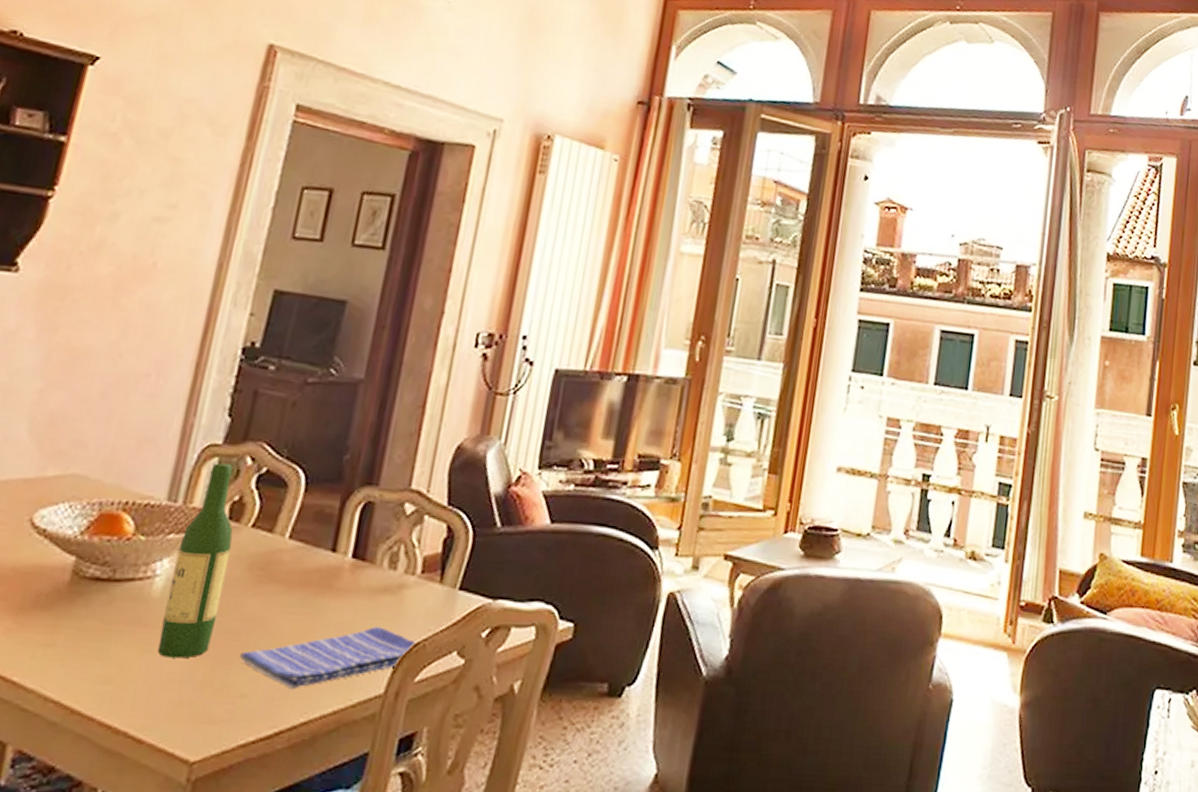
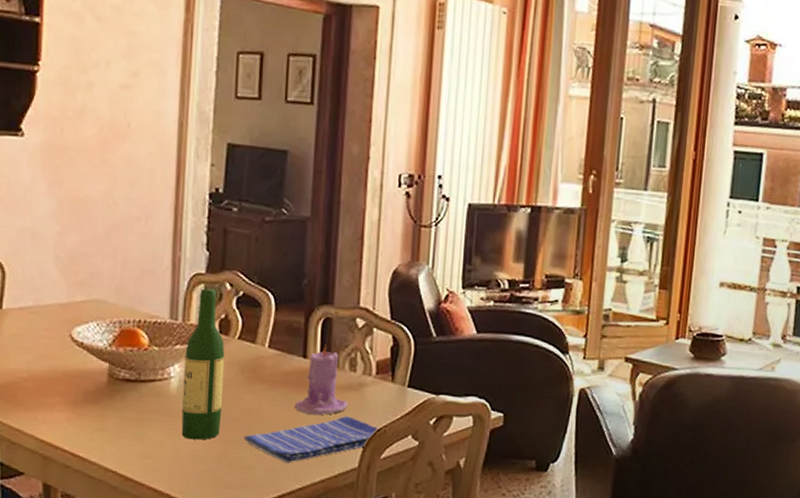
candle: none [311,535,381,626] -> present [294,344,348,416]

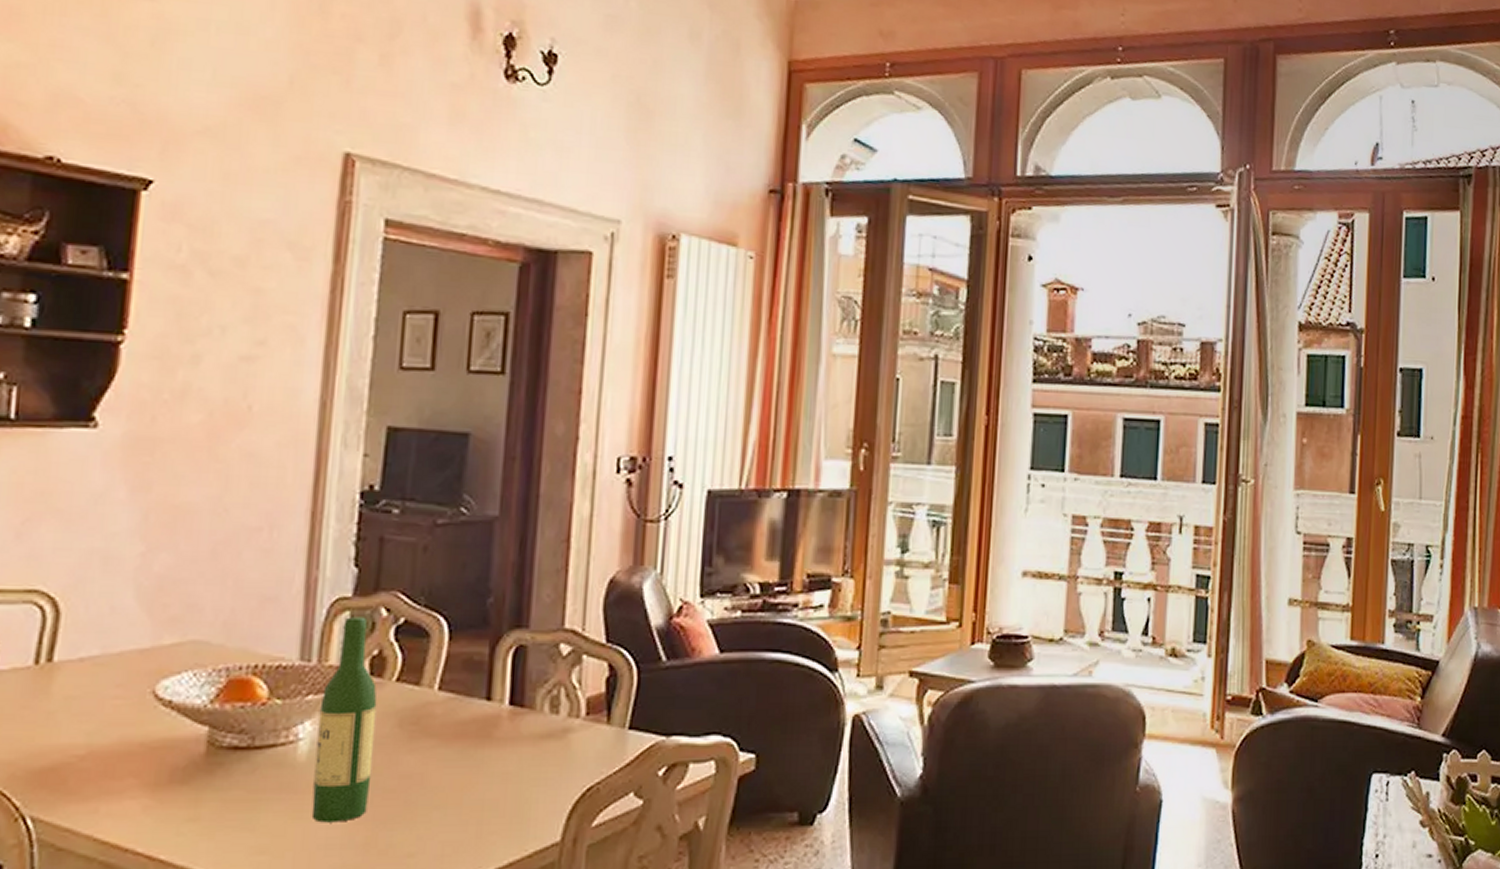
dish towel: present [243,416,378,463] -> none [401,774,588,843]
candle: present [294,344,348,416] -> none [473,680,548,776]

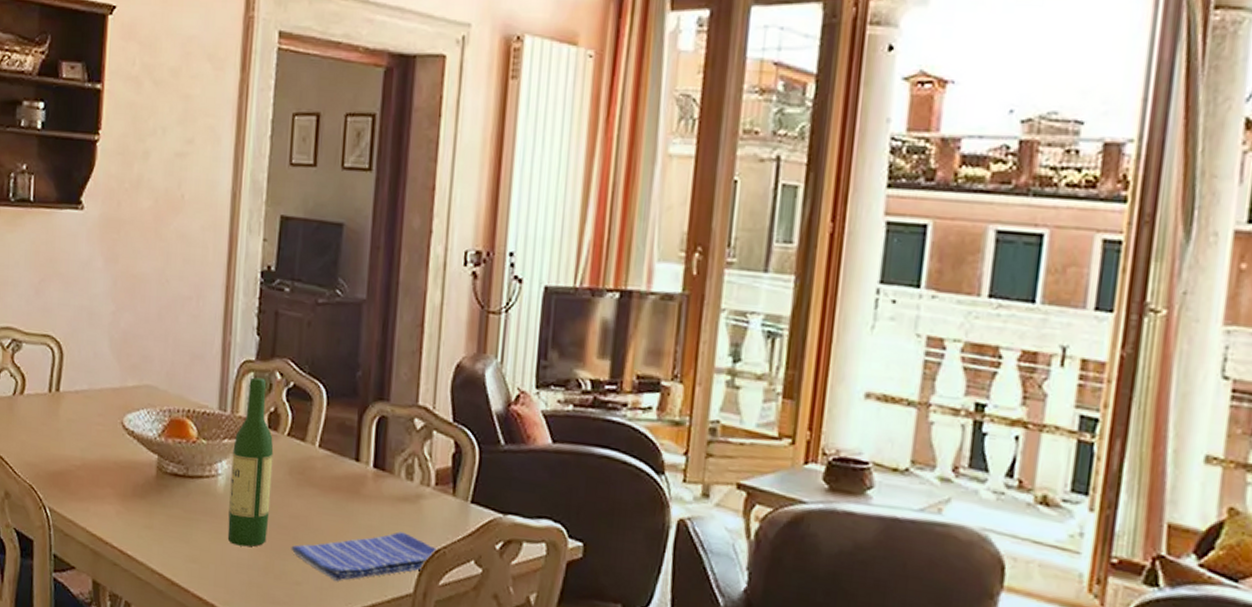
dish towel: none [401,774,588,843] -> present [291,532,436,581]

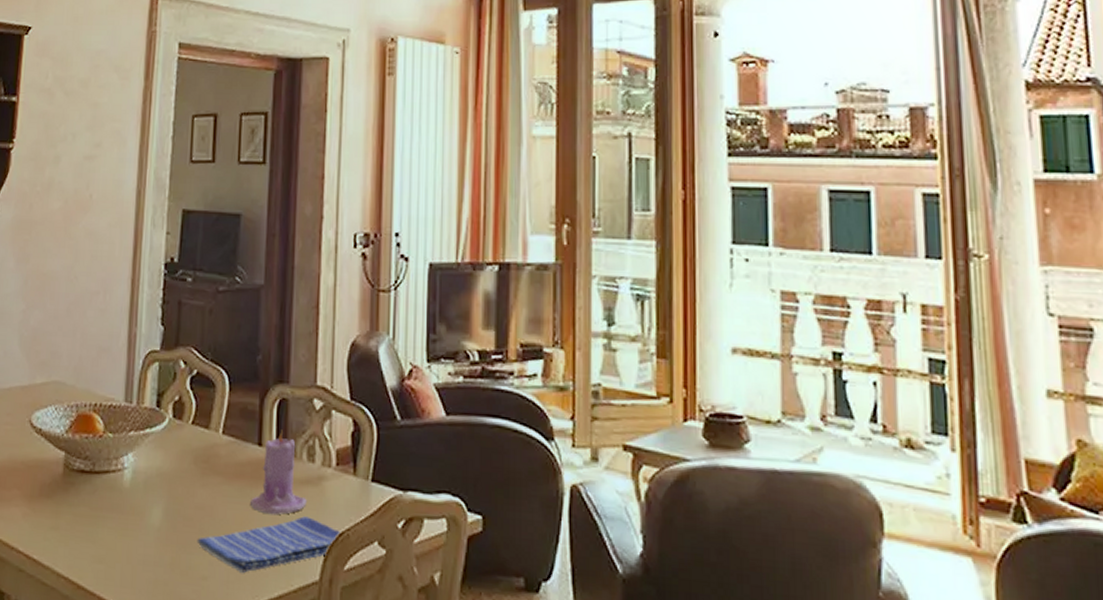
wine bottle: present [227,377,274,547] -> none [133,367,179,543]
candle: none [345,447,404,529] -> present [249,430,307,515]

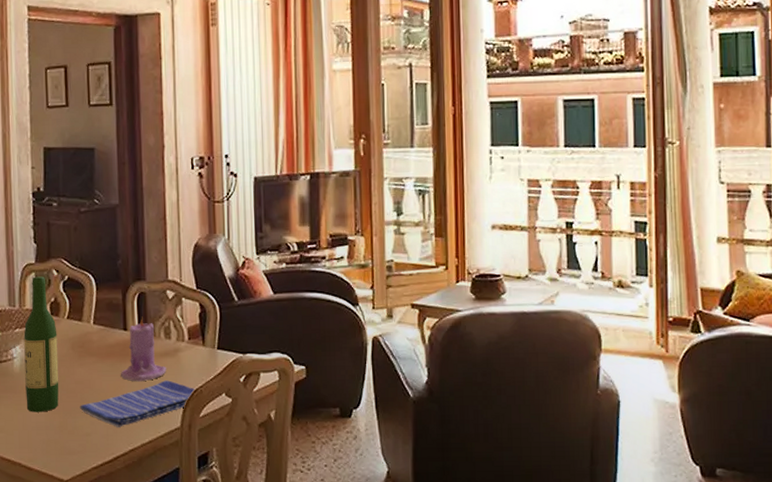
wine bottle: none [133,367,179,543] -> present [24,276,59,412]

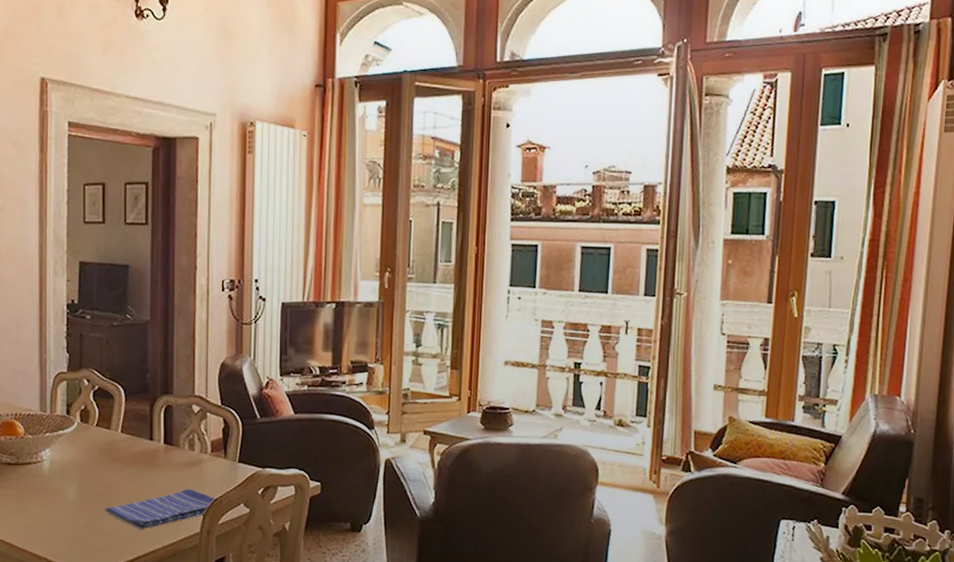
wine bottle: present [24,276,59,412] -> none [53,385,86,512]
candle: present [120,316,167,382] -> none [144,428,189,489]

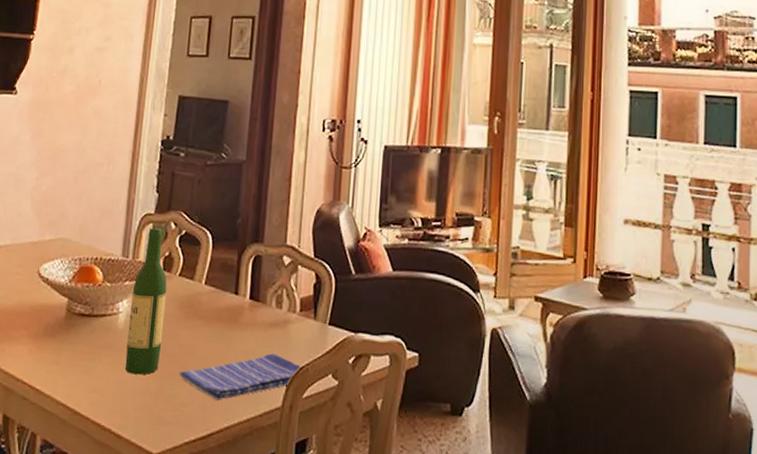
wine bottle: none [53,385,86,512] -> present [125,227,167,375]

